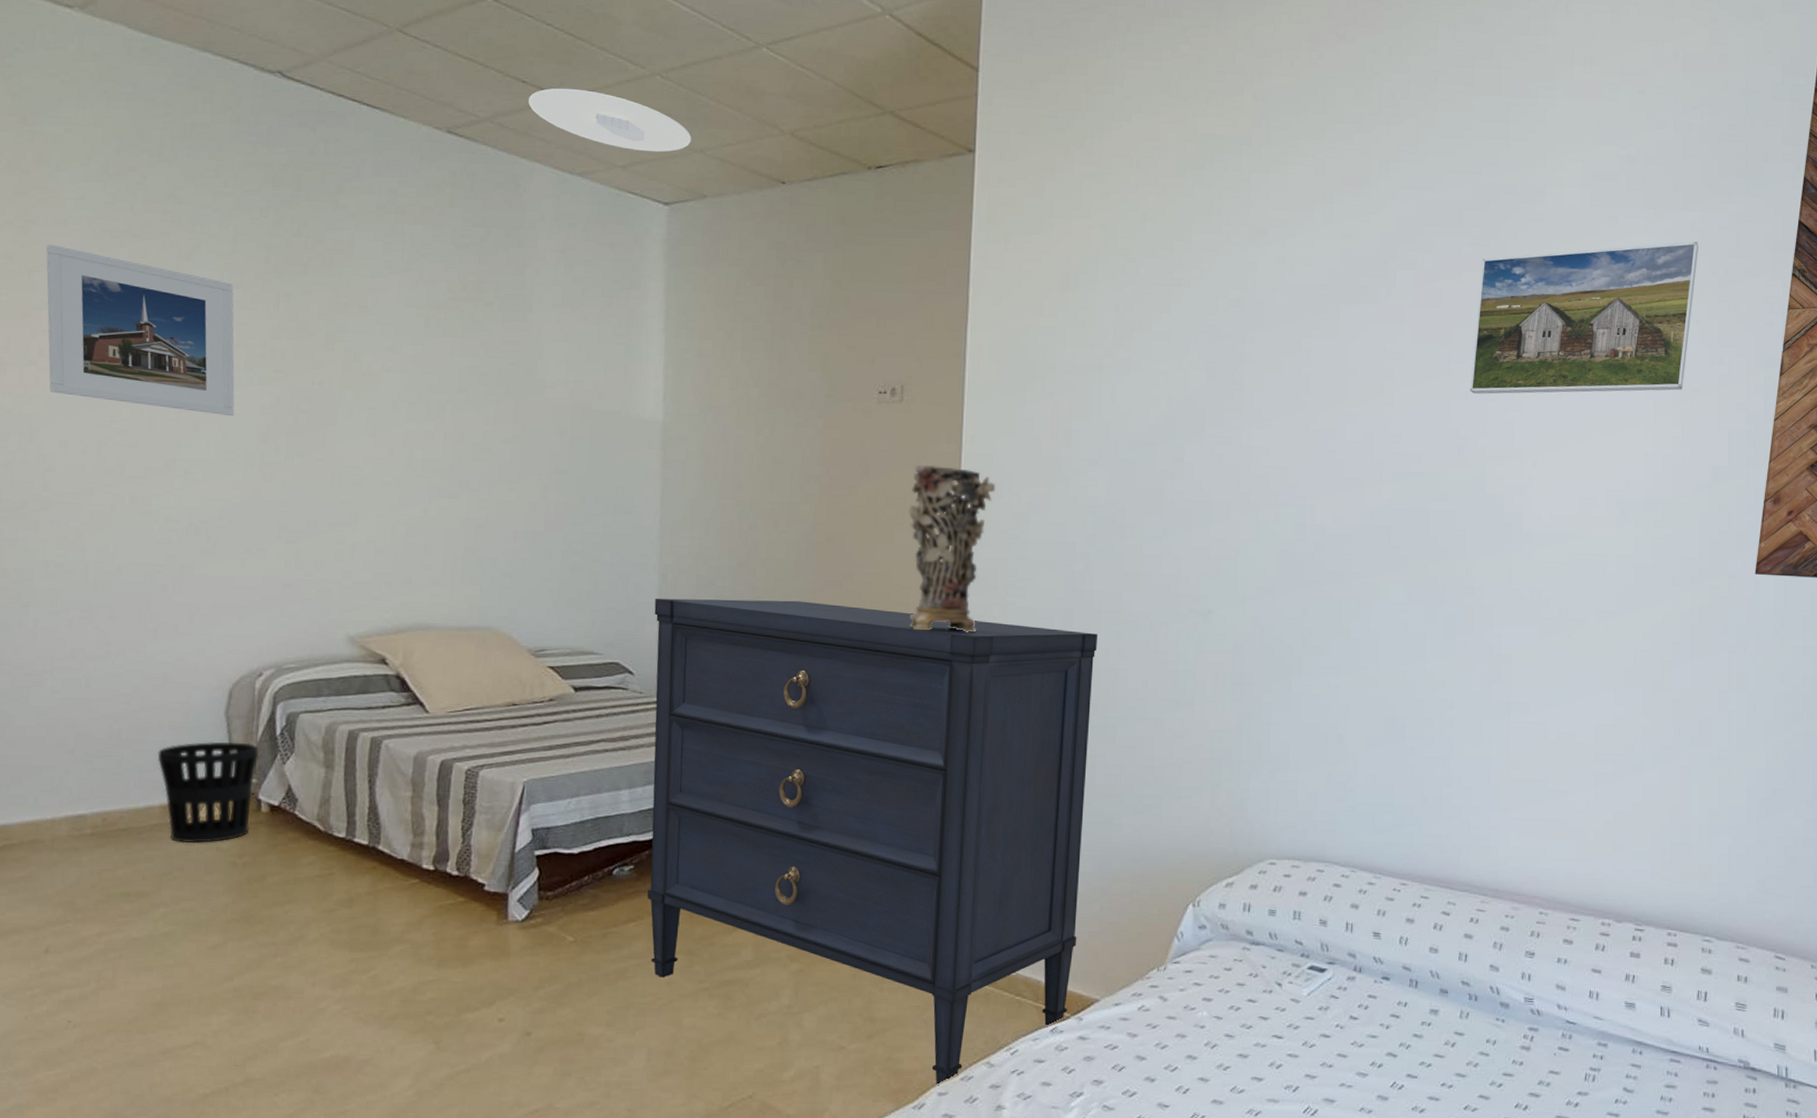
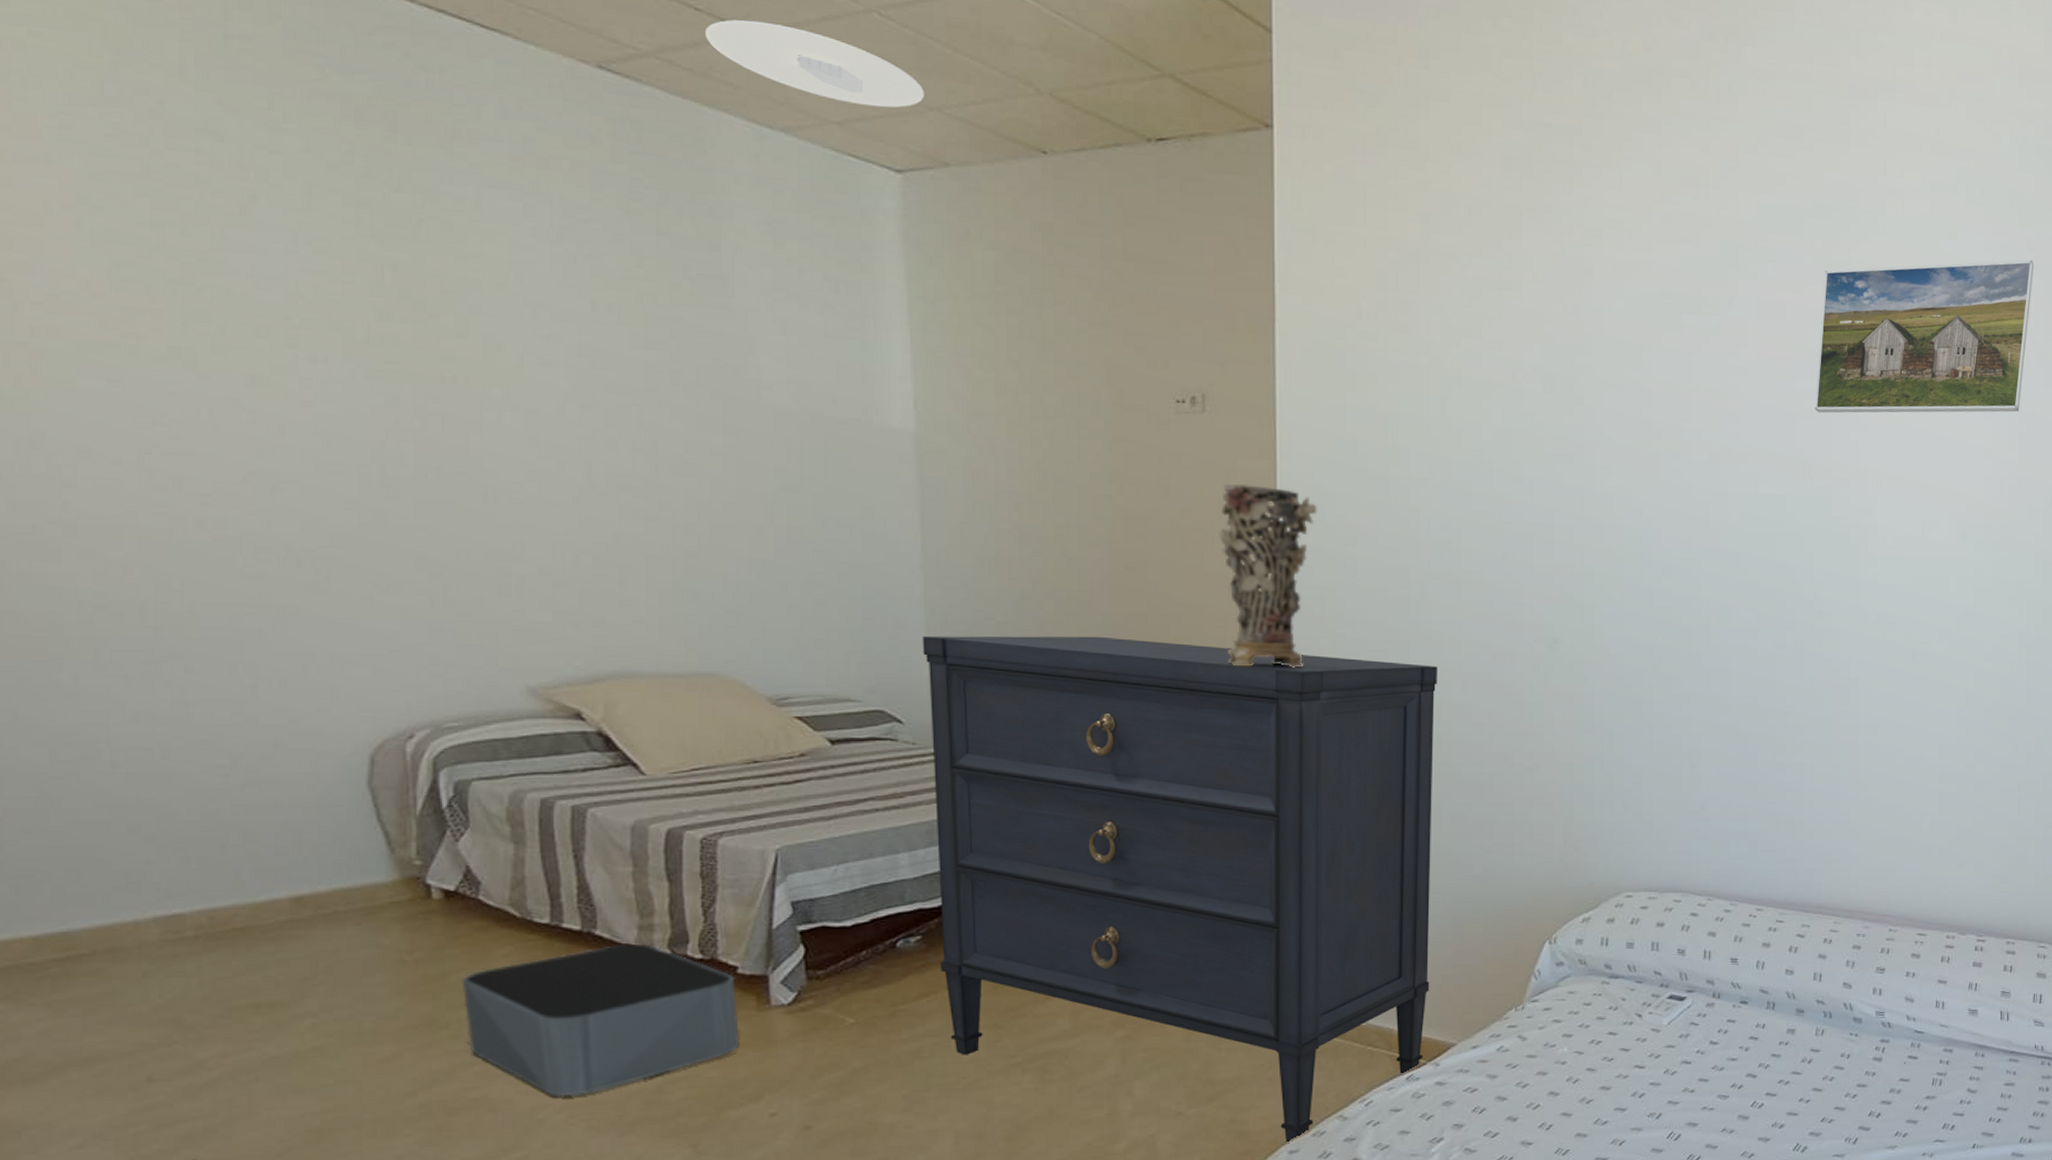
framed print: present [46,244,235,416] -> none [22,187,336,418]
wastebasket: present [157,741,259,844] -> none [278,818,422,941]
storage bin: none [275,859,482,991] -> present [461,944,741,1097]

